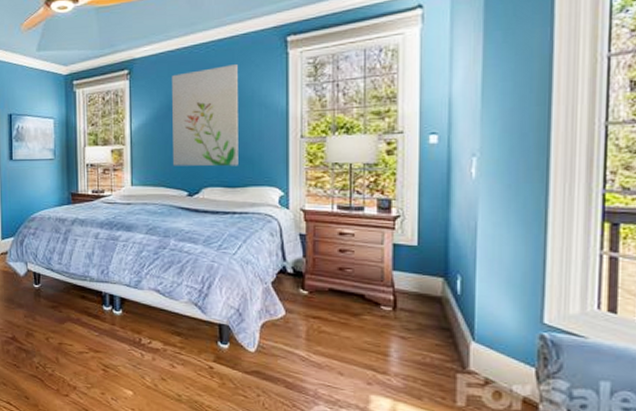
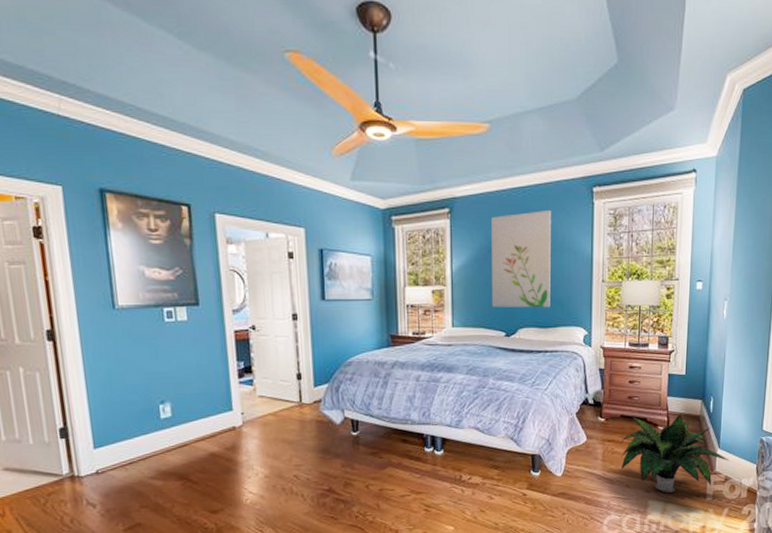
potted plant: none [330,291,491,389] -> present [620,414,730,493]

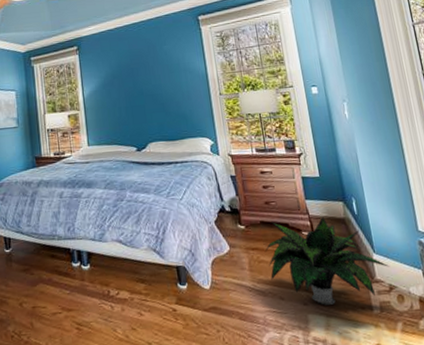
wall art: present [491,211,551,308] -> none [113,39,175,126]

